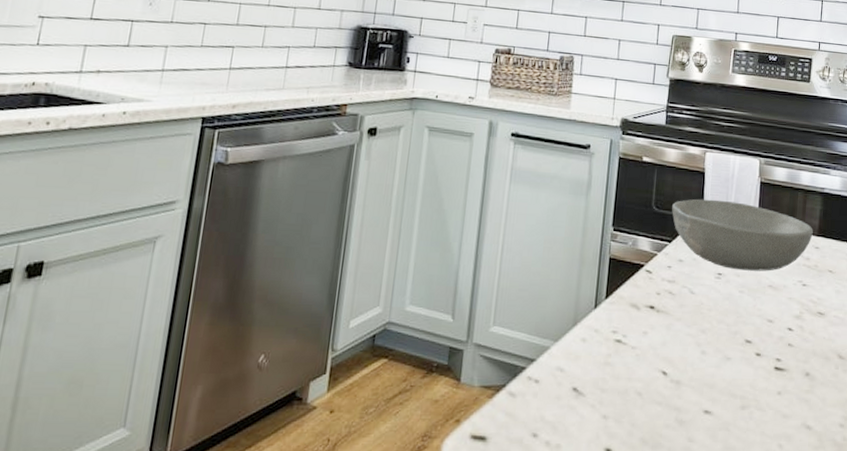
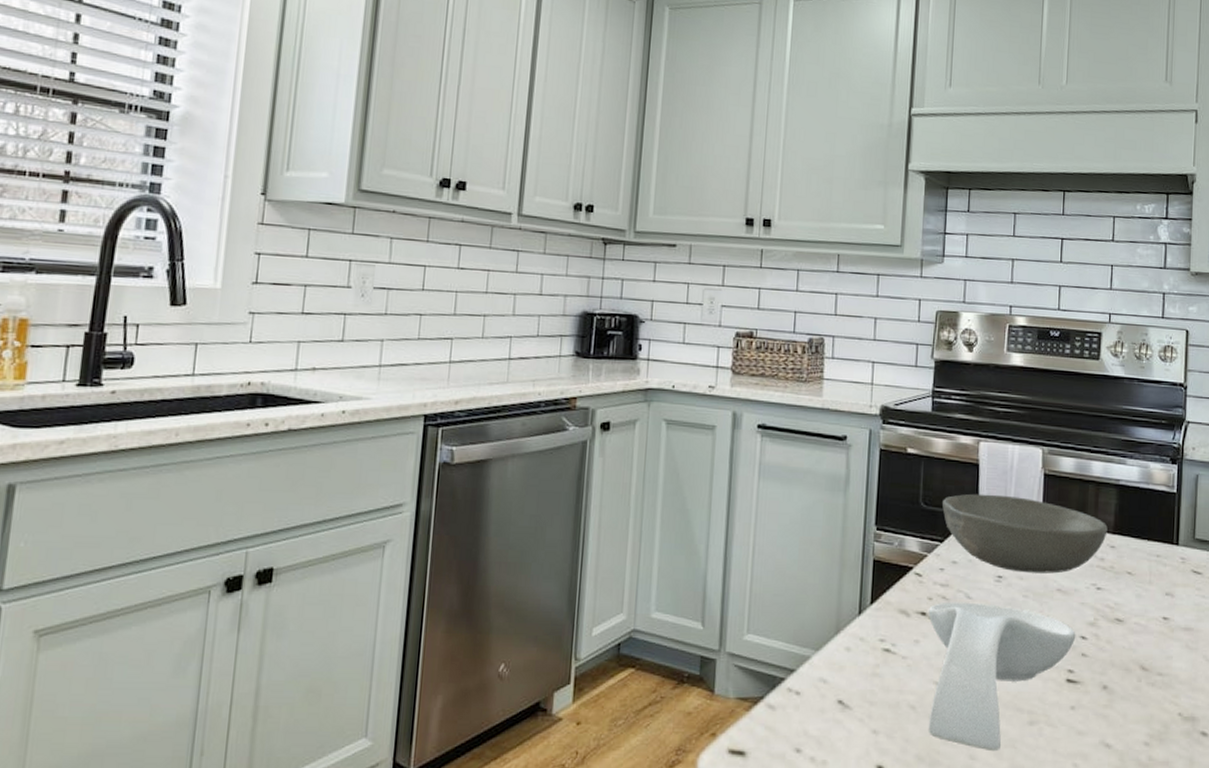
spoon rest: none [652,296,784,434] -> present [927,601,1076,752]

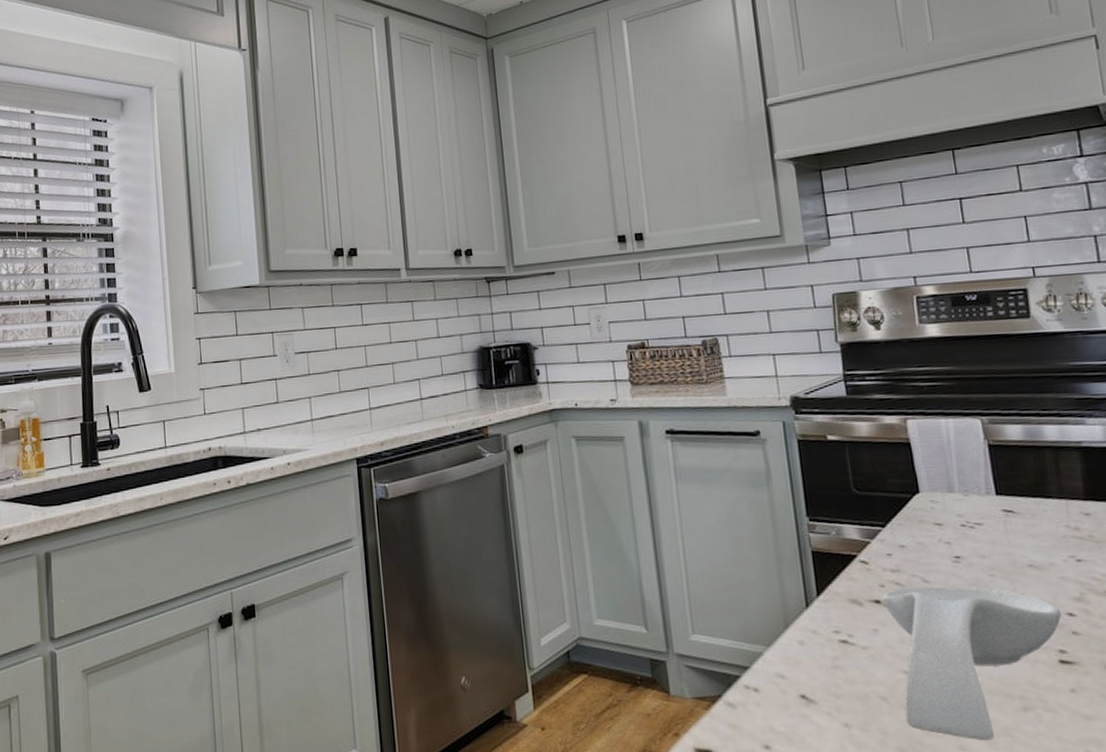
soup bowl: present [942,493,1108,574] -> none [876,472,1078,551]

